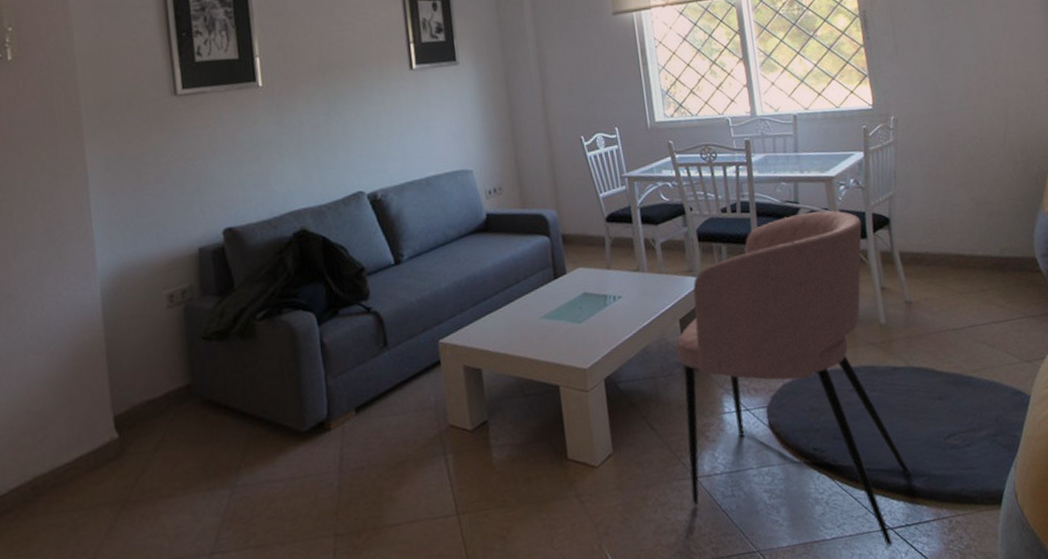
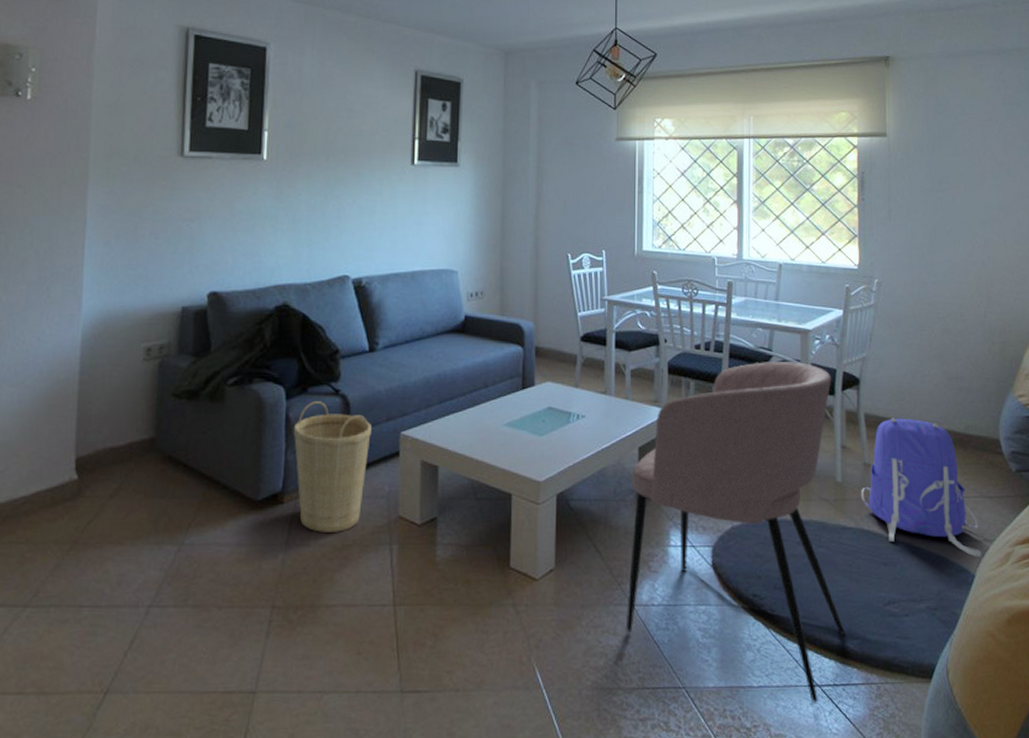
basket: none [329,322,411,454] -> present [293,401,371,532]
backpack: none [905,250,1034,378] -> present [860,418,982,557]

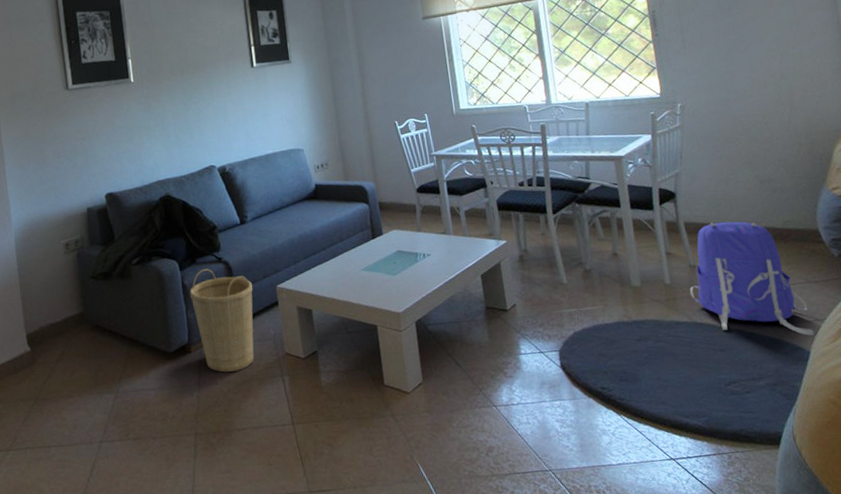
armchair: present [625,362,846,703] -> none [478,185,693,474]

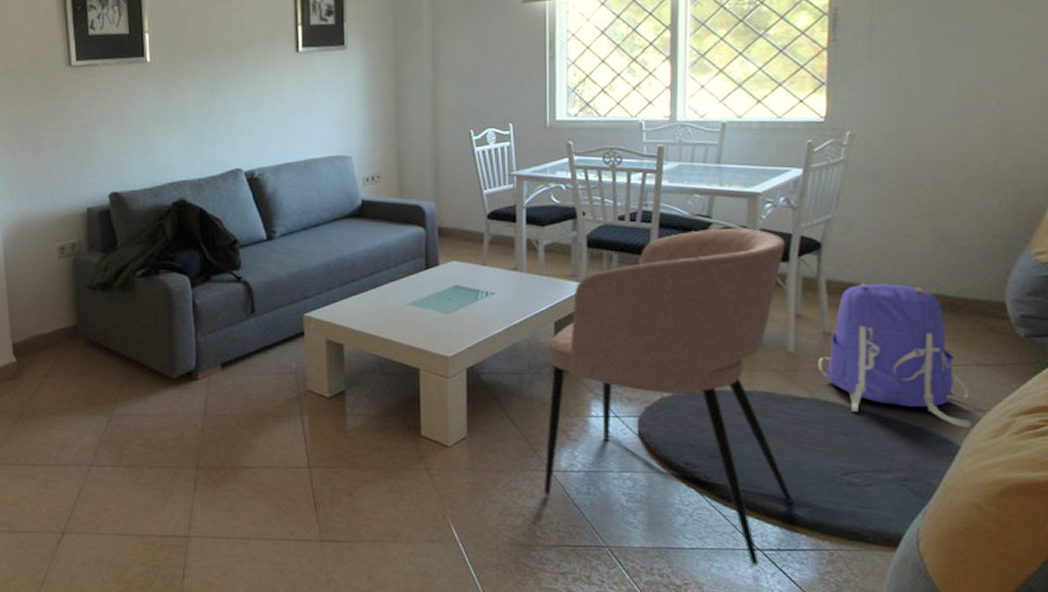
basket: present [189,269,255,373] -> none [200,288,275,405]
armchair: none [478,185,693,474] -> present [543,228,794,566]

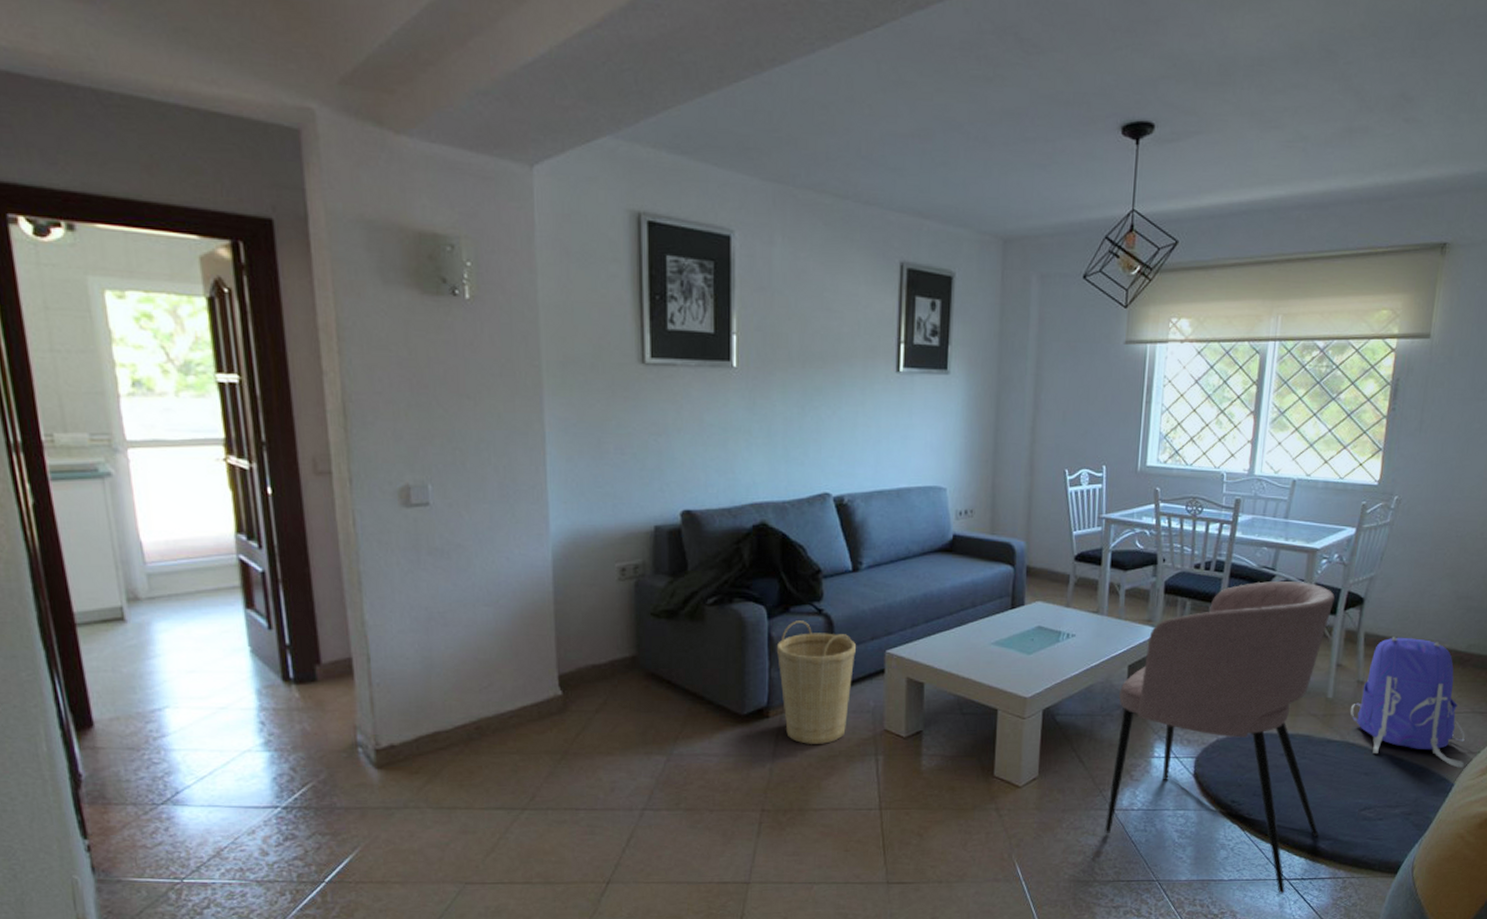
basket: none [200,288,275,405] -> present [776,620,856,744]

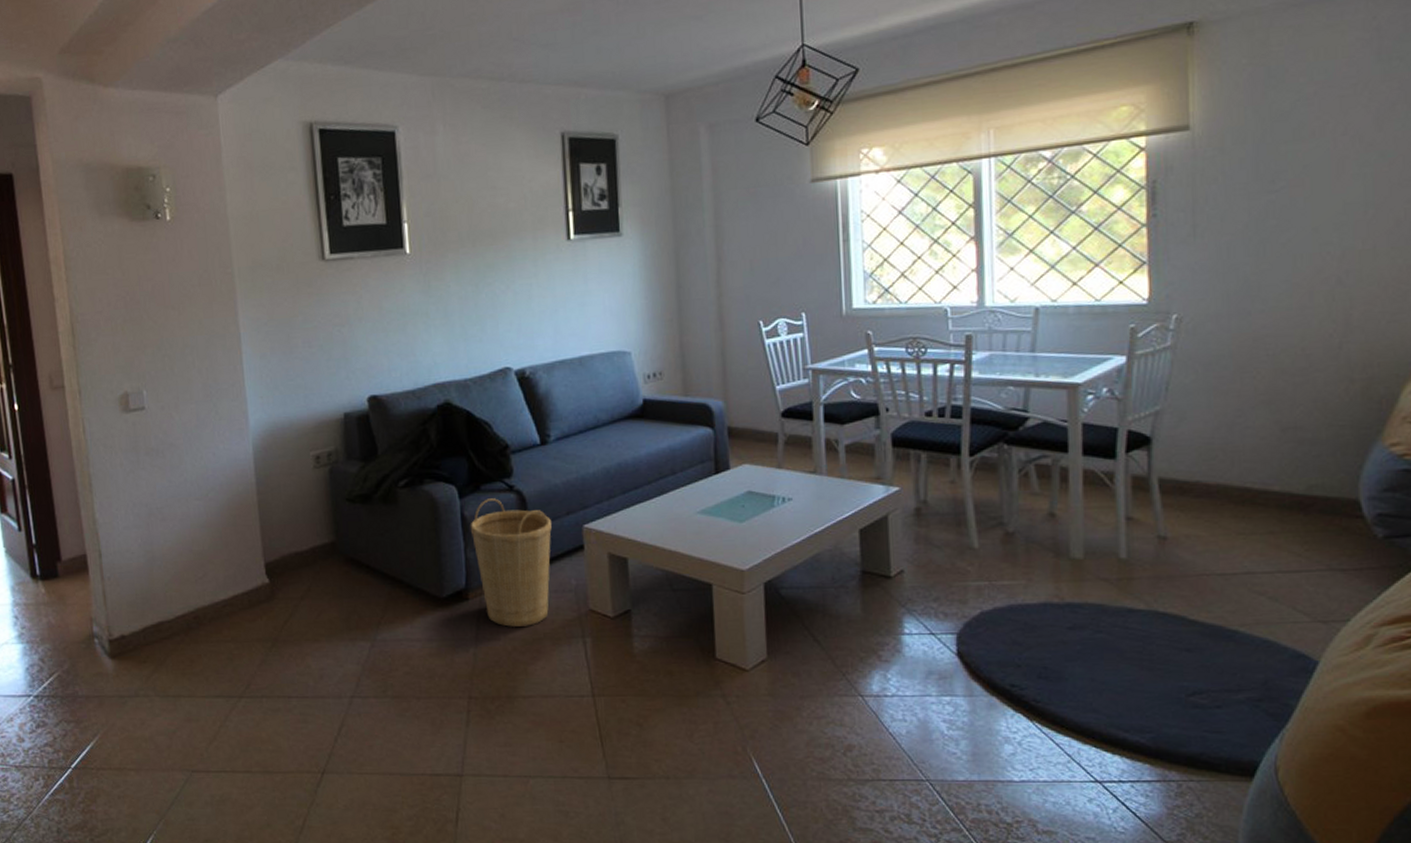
armchair: present [1104,581,1335,894] -> none [852,423,1134,800]
backpack: present [1350,637,1465,768] -> none [1153,480,1329,641]

